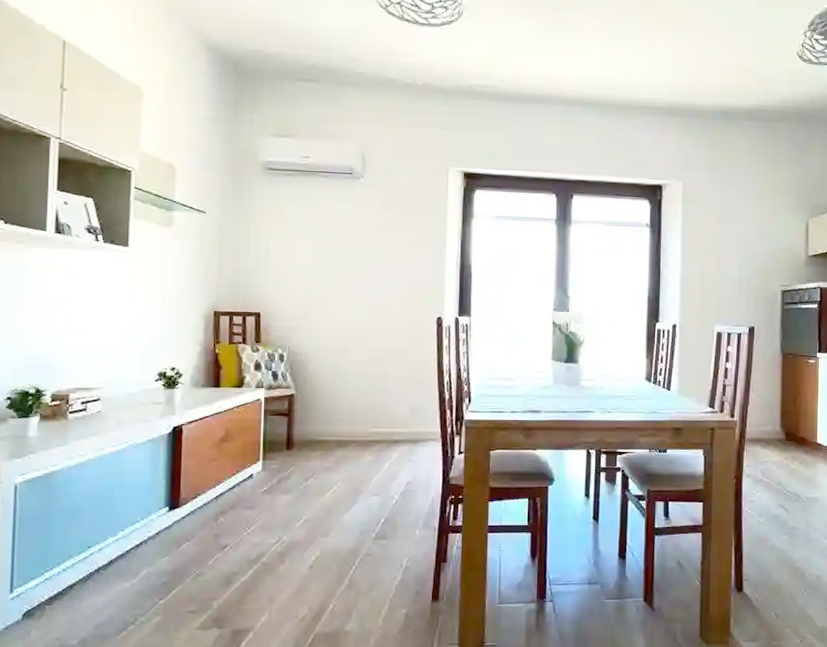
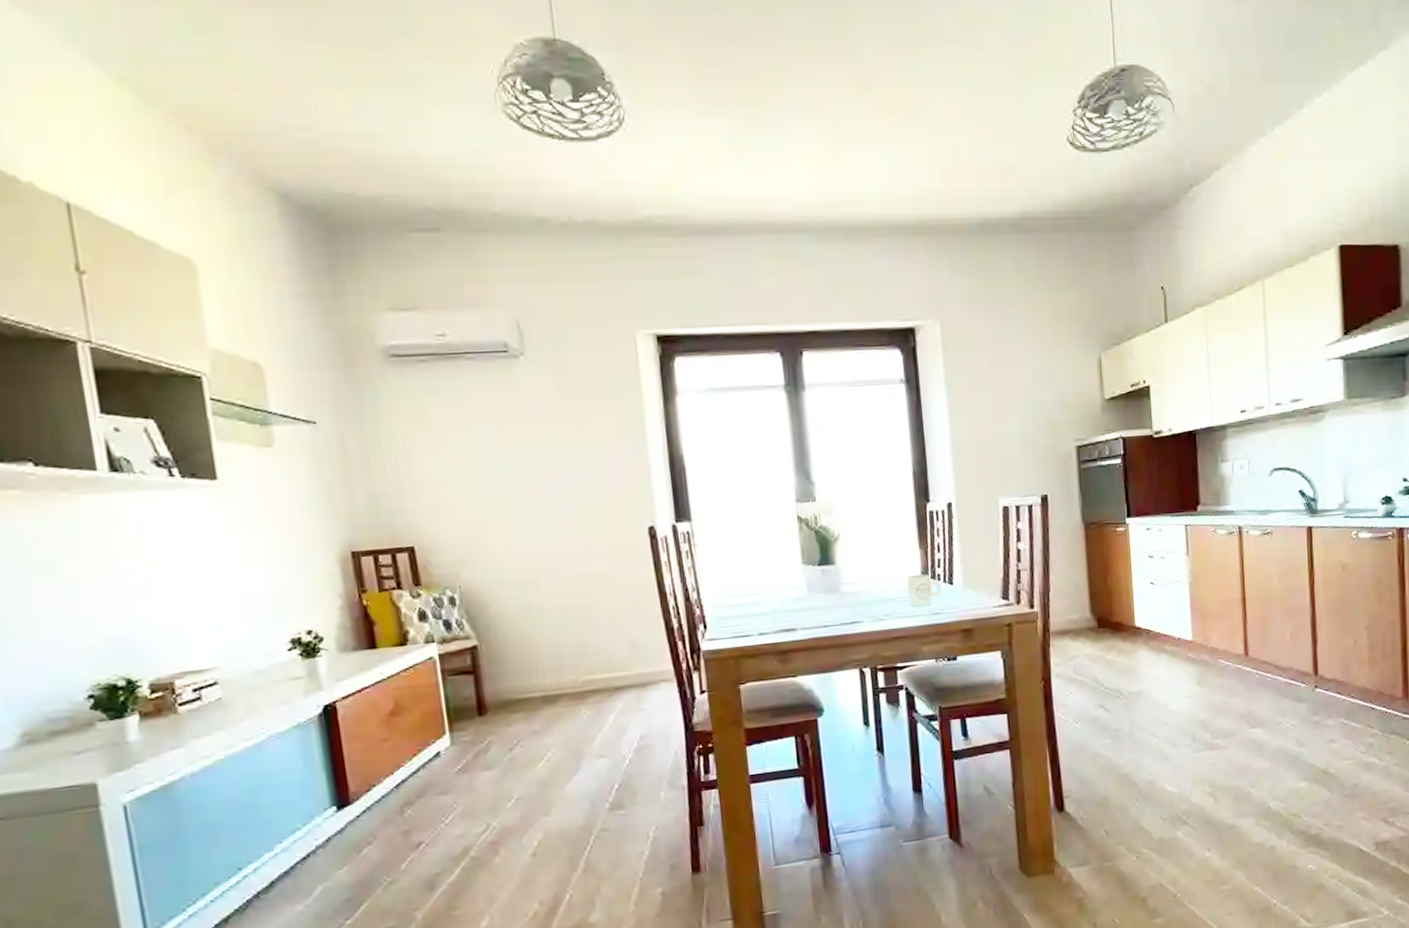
mug: none [633,379,659,405] -> present [907,574,940,607]

